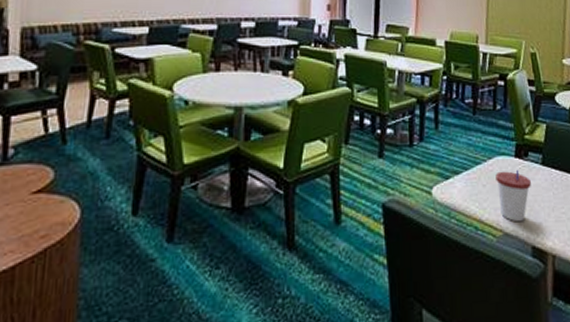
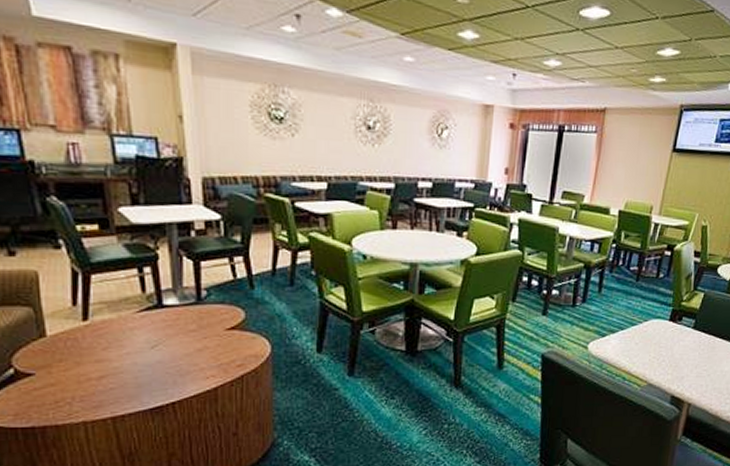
cup: present [495,169,531,221] -> none [648,331,680,374]

